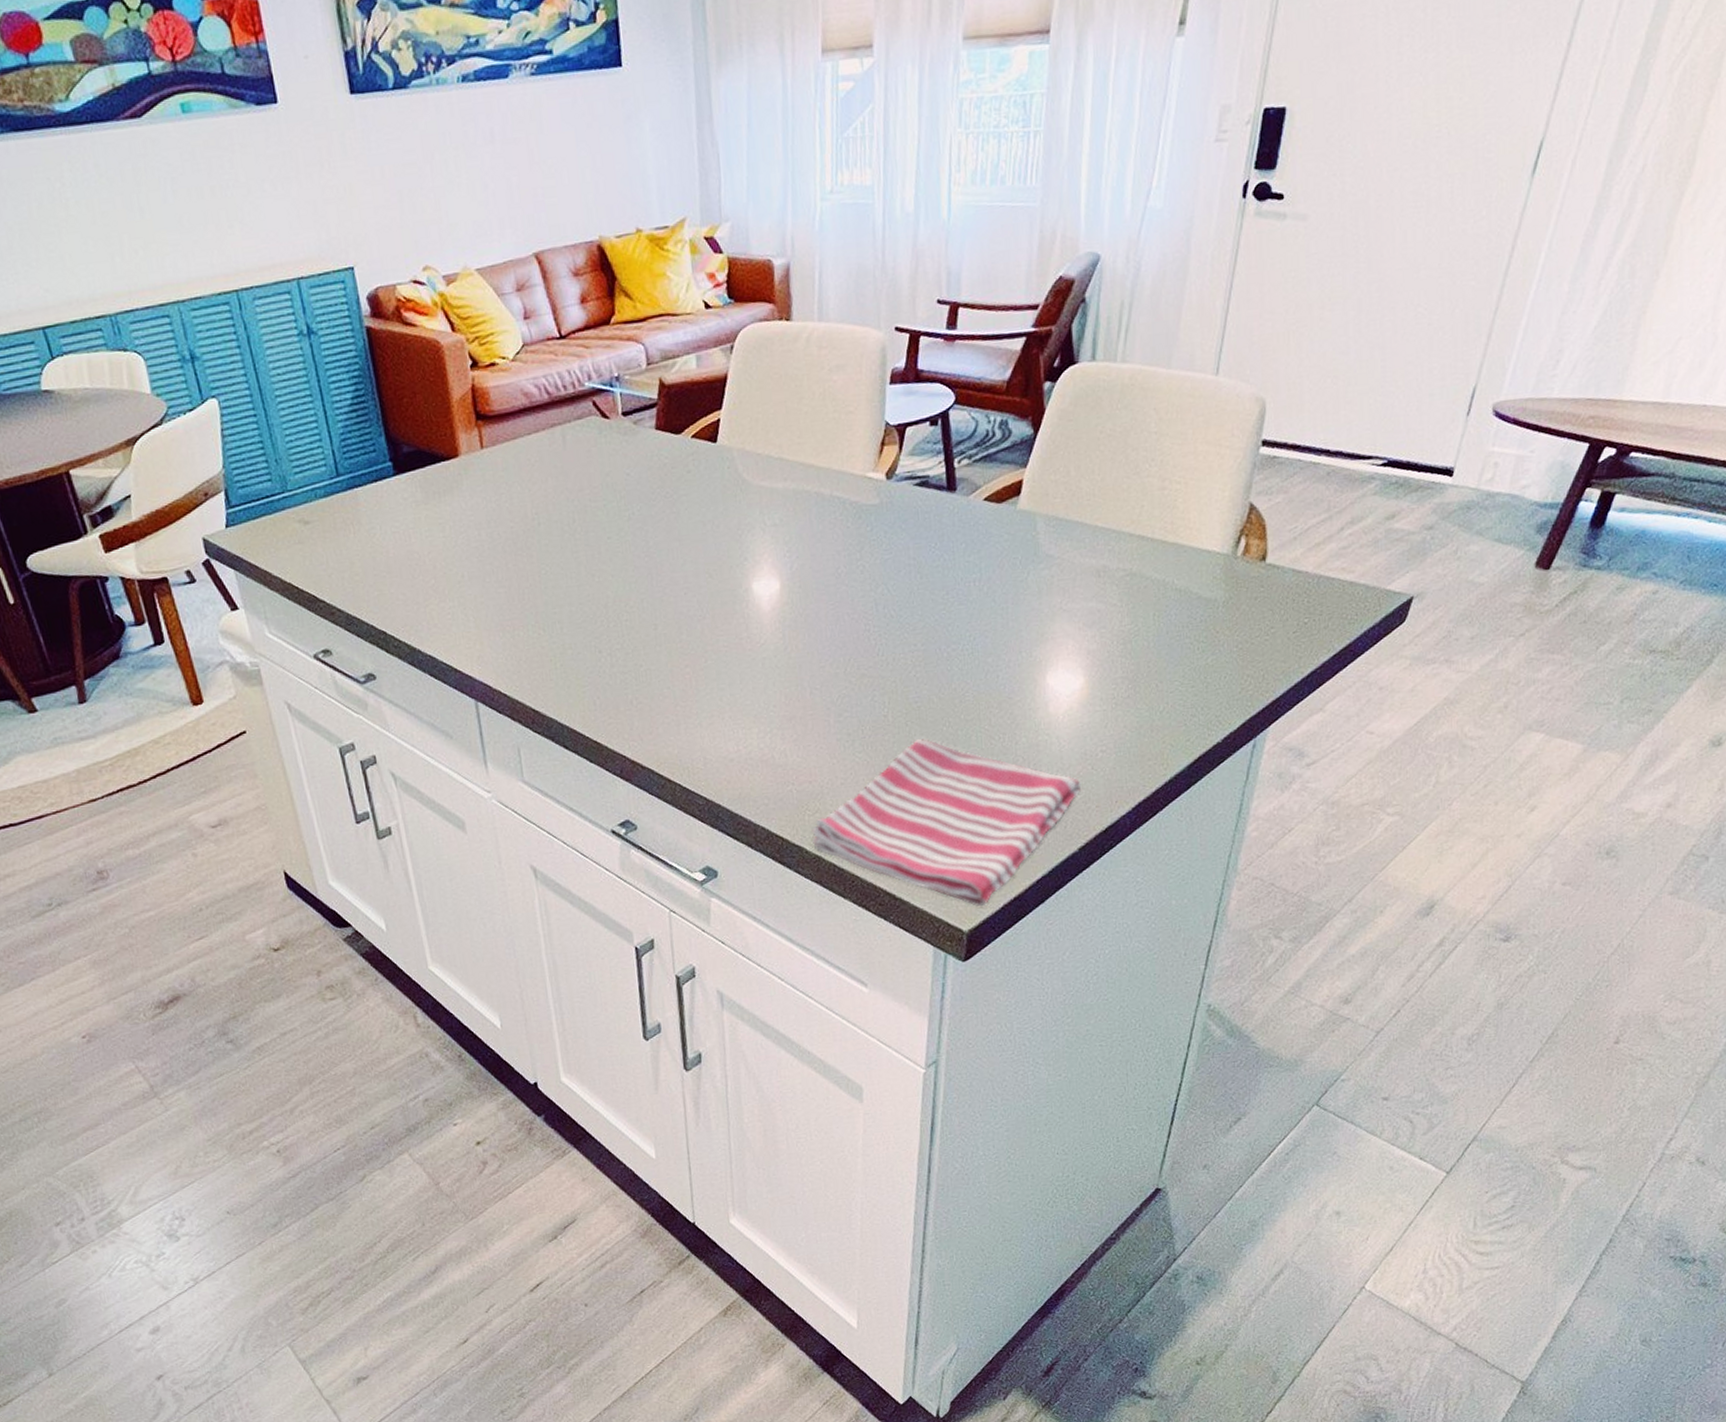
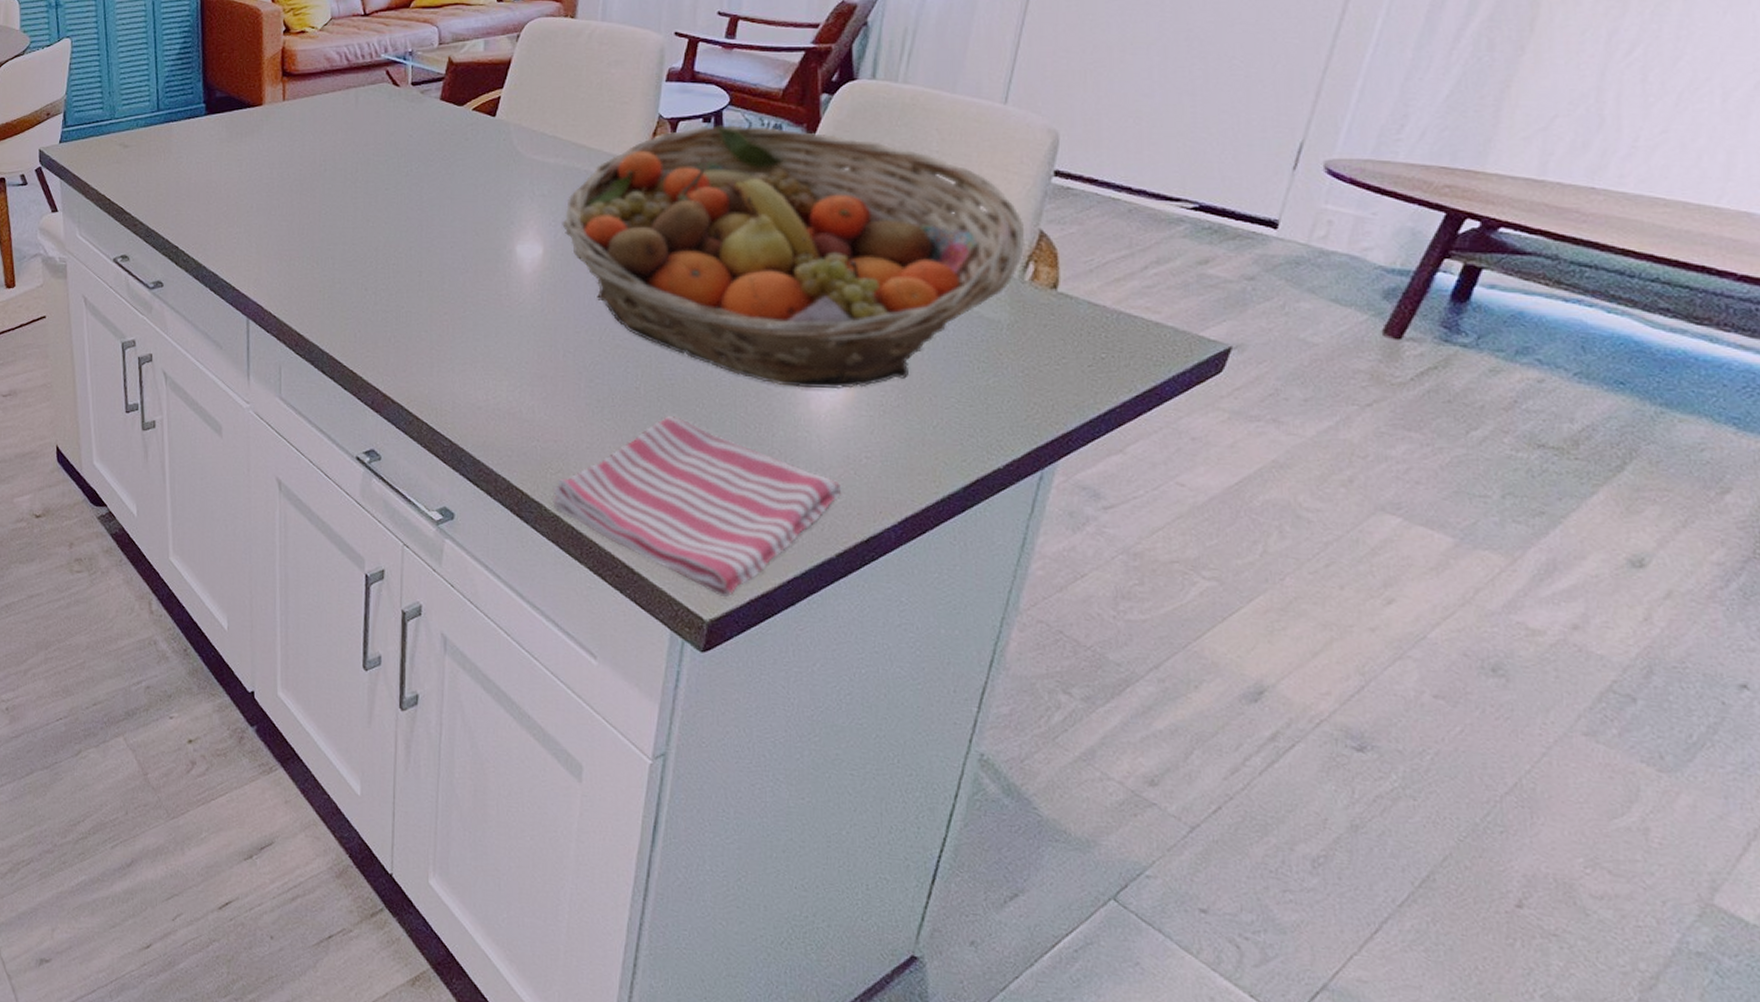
fruit basket: none [796,424,1236,693] -> present [562,124,1024,390]

